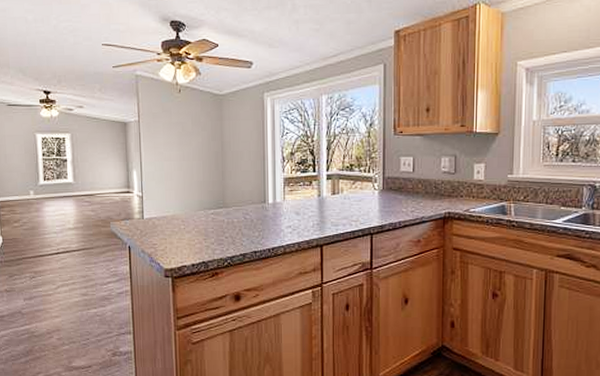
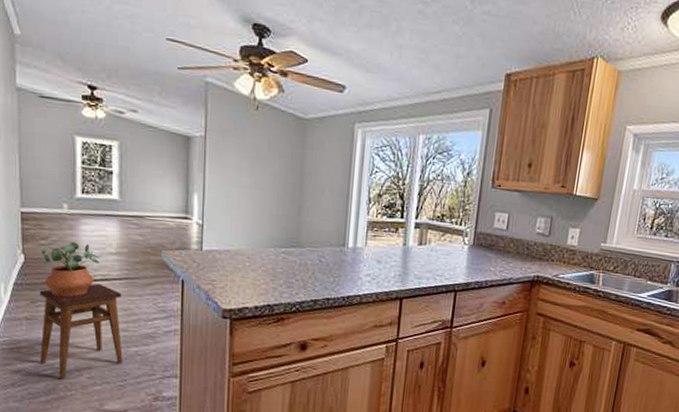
potted plant: none [15,222,61,270] -> present [41,241,100,298]
stool: none [15,255,85,342] -> present [39,283,123,380]

